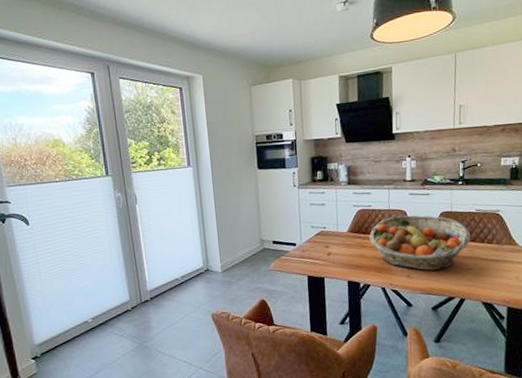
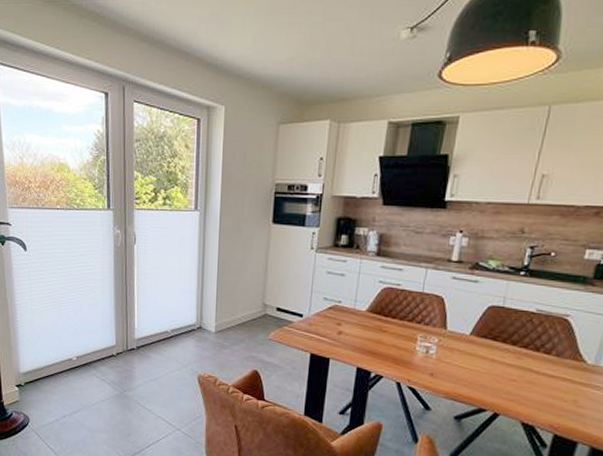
fruit basket: present [369,215,471,271] -> none [392,302,524,375]

